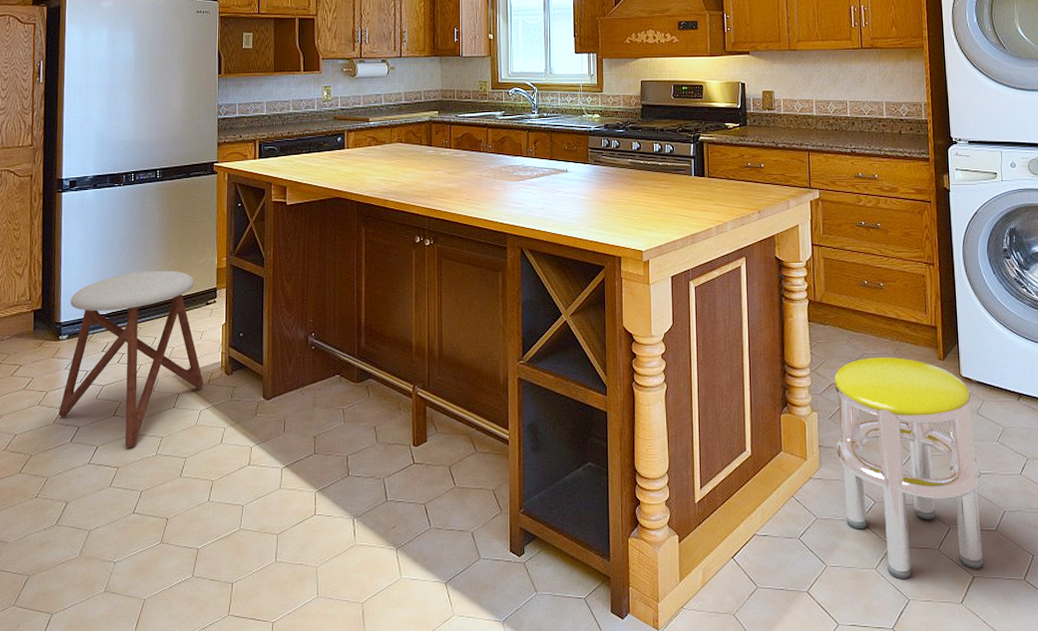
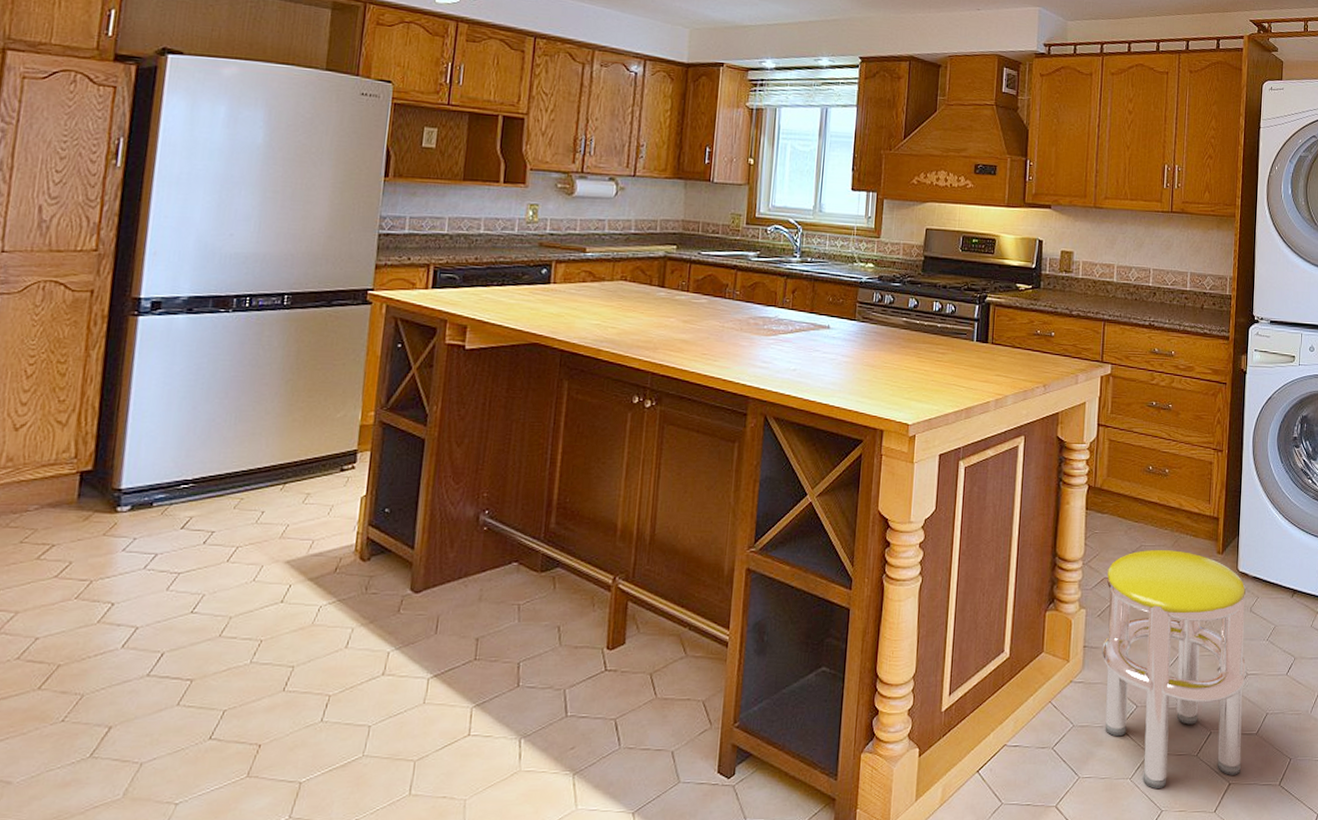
stool: present [58,270,203,448] -> none [107,424,328,654]

